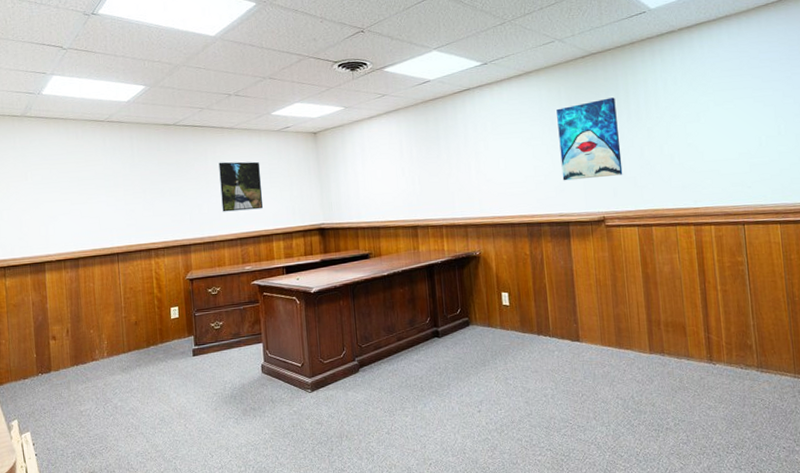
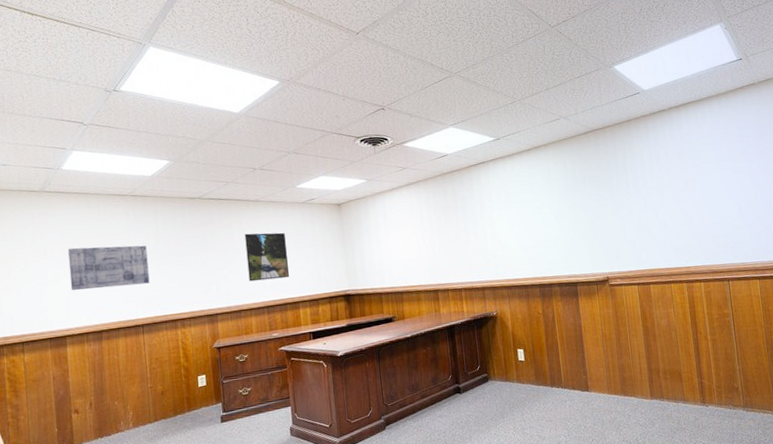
wall art: none [47,172,125,216] -> present [67,245,150,290]
wall art: present [556,97,623,181] -> none [563,169,624,245]

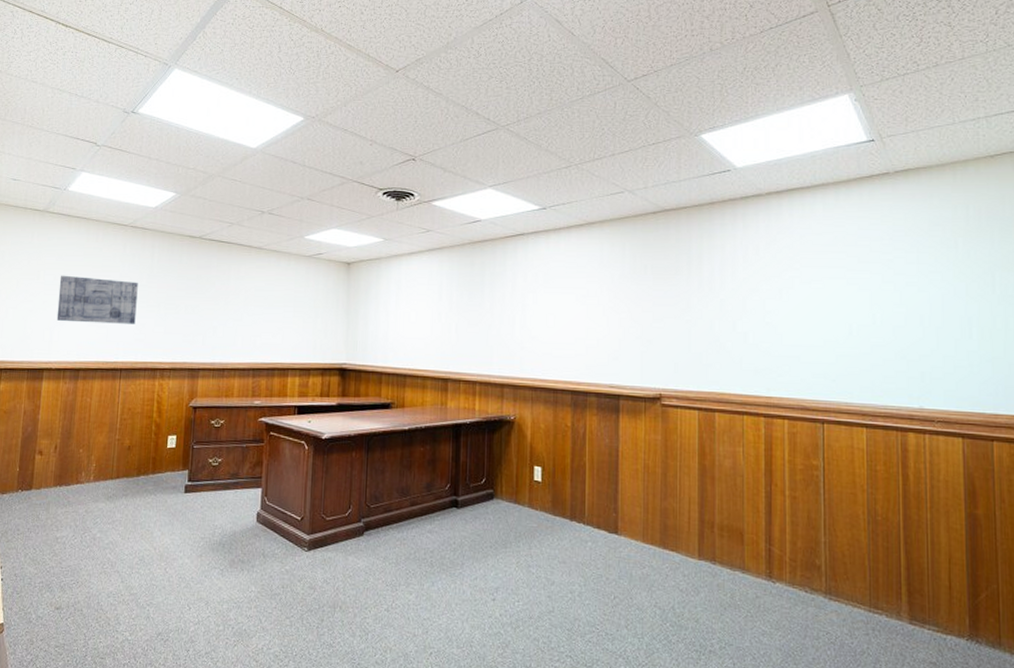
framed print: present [244,232,290,282] -> none [238,283,284,339]

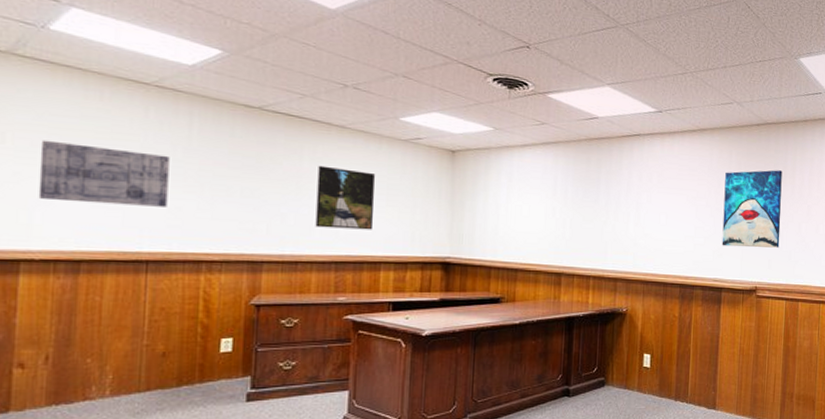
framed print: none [238,283,284,339] -> present [315,165,375,230]
wall art: none [617,261,687,349] -> present [722,170,782,248]

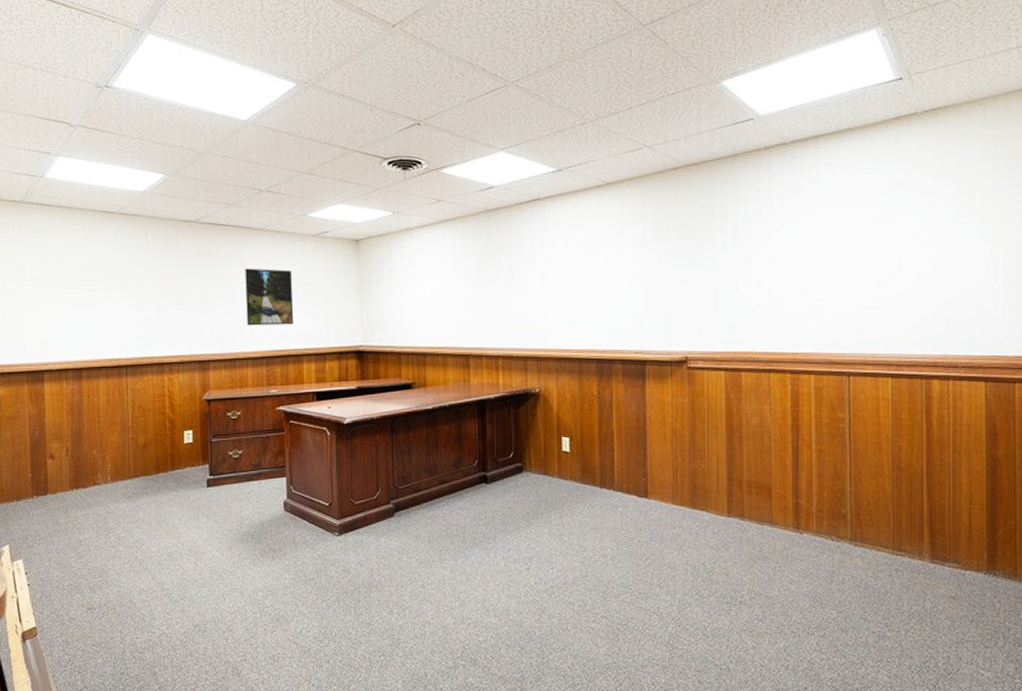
wall art: present [38,140,170,207] -> none [48,270,136,320]
wall art: present [722,170,782,248] -> none [640,218,712,313]

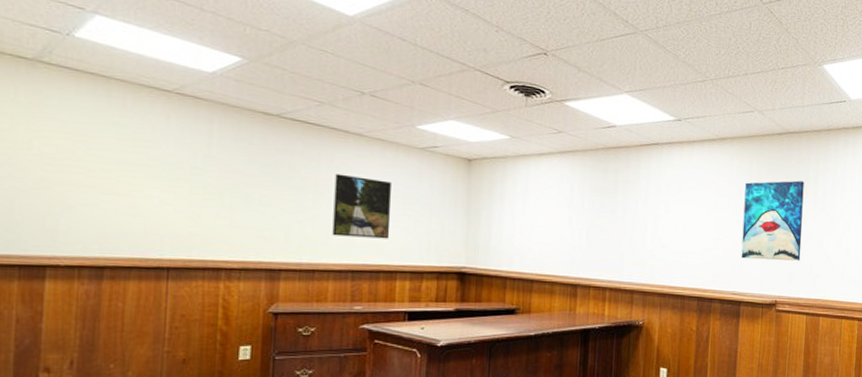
wall art: none [640,218,712,313] -> present [741,180,804,261]

